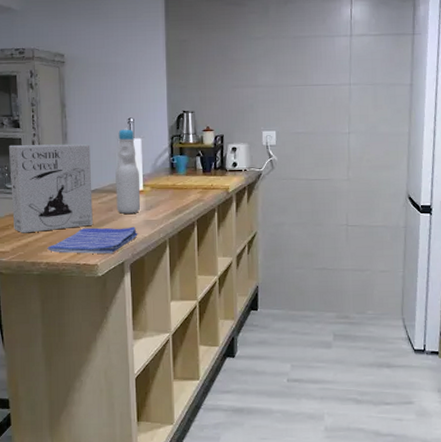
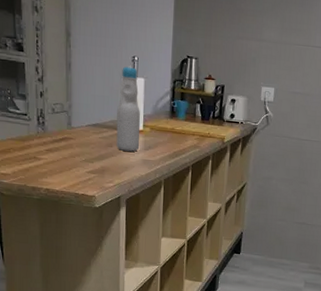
cereal box: present [8,143,93,233] -> none [11,68,94,159]
dish towel: present [47,226,138,254] -> none [47,160,135,188]

